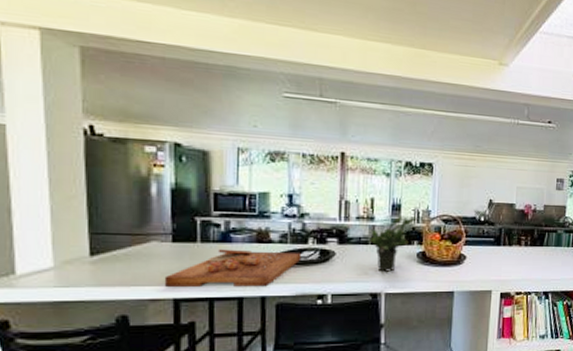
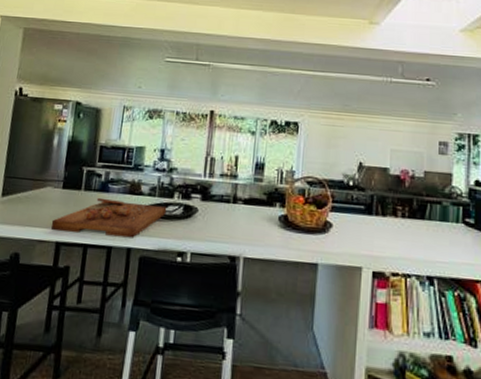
potted plant: present [368,216,417,272] -> none [230,175,280,234]

